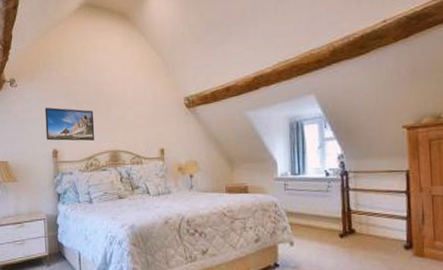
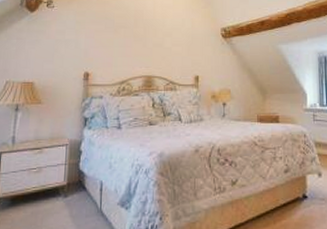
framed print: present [44,107,95,141] -> none [78,29,131,65]

